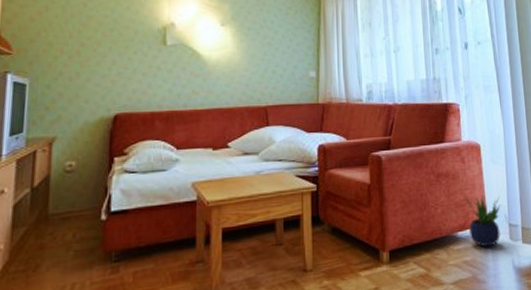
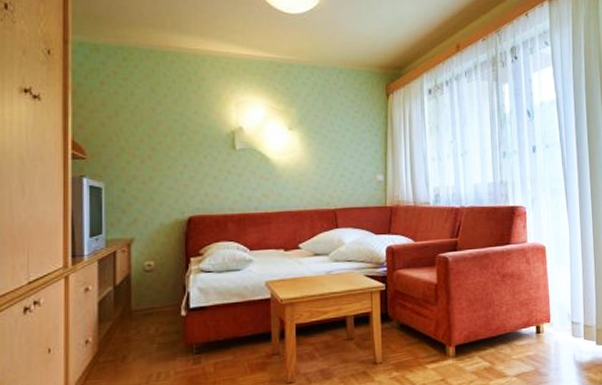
potted plant: present [465,195,500,247] -> none [529,295,564,343]

